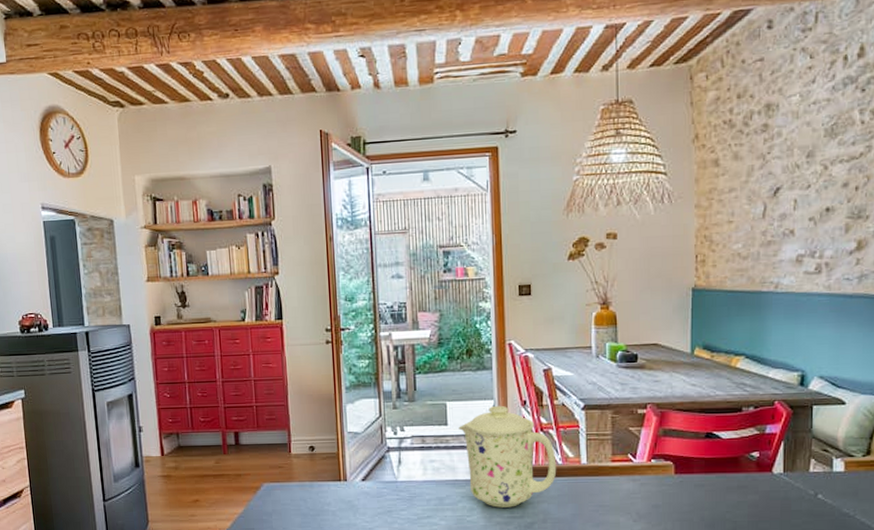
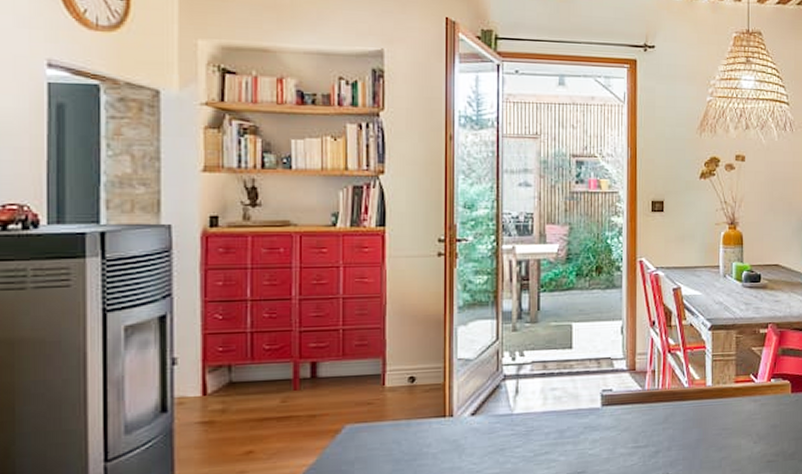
mug: present [458,405,557,508] -> none [584,326,683,437]

